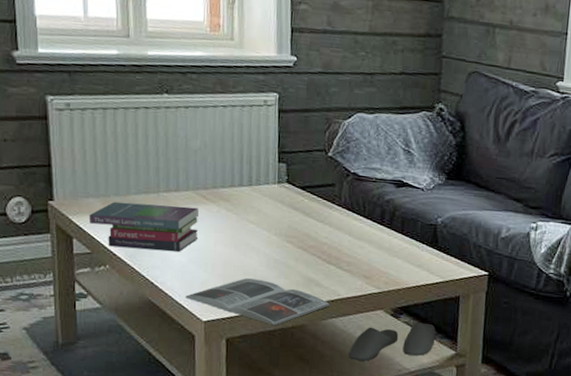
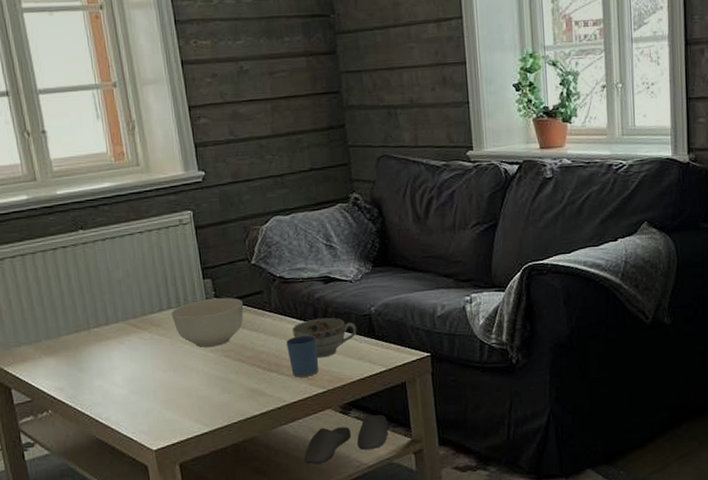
books: present [89,201,199,252] -> none [23,337,136,391]
magazine: present [185,278,330,326] -> none [132,398,277,443]
bowl: none [241,182,314,230] -> present [171,297,244,347]
mug: none [349,234,380,275] -> present [286,335,319,378]
teacup: none [357,220,421,259] -> present [291,317,357,358]

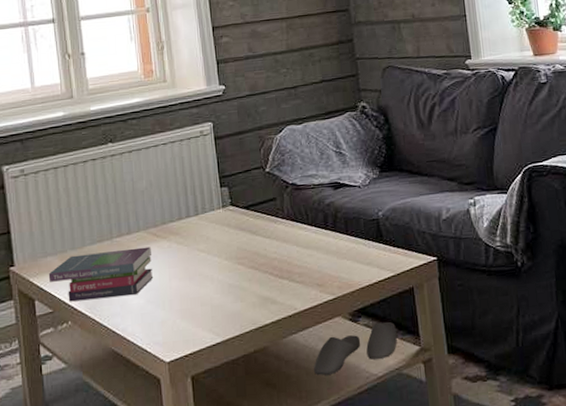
books: none [23,337,136,391] -> present [48,246,154,302]
bowl: present [171,297,244,347] -> none [189,205,258,255]
mug: present [286,335,319,378] -> none [297,241,329,284]
teacup: present [291,317,357,358] -> none [303,222,366,264]

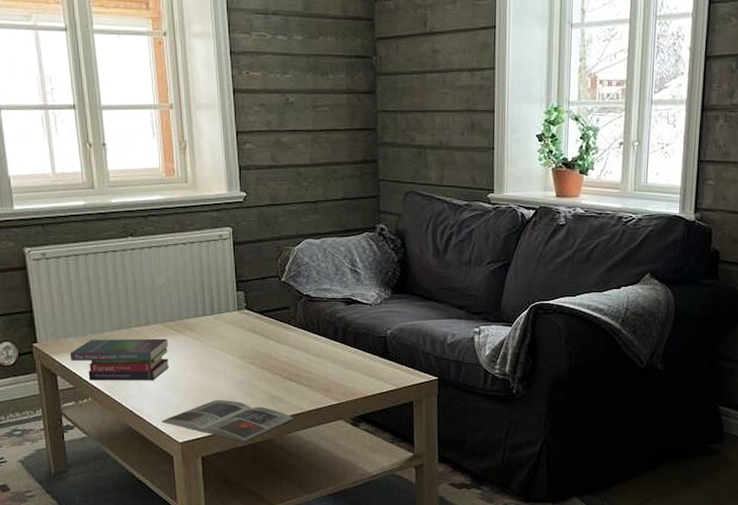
magazine: none [147,307,288,354] -> present [162,400,294,442]
slippers: present [313,321,398,376] -> none [314,429,394,468]

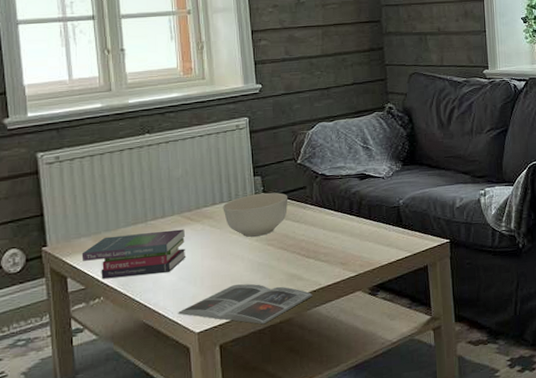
bowl: none [205,309,271,353] -> present [223,192,288,237]

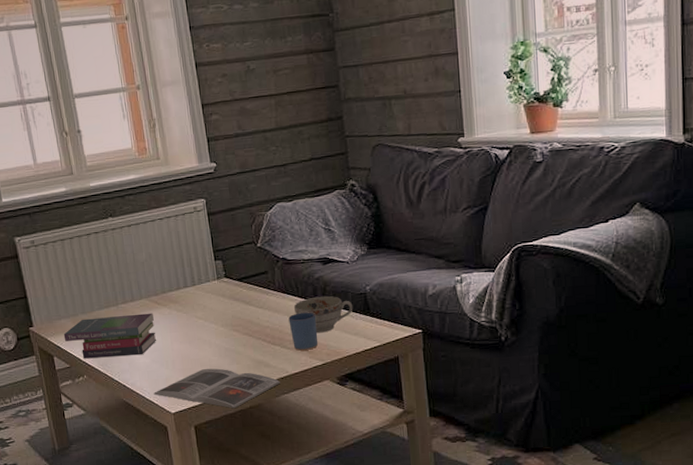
bowl: present [223,192,288,237] -> none [187,277,251,322]
mug: none [324,225,352,263] -> present [288,312,318,351]
teacup: none [329,209,387,245] -> present [293,295,353,333]

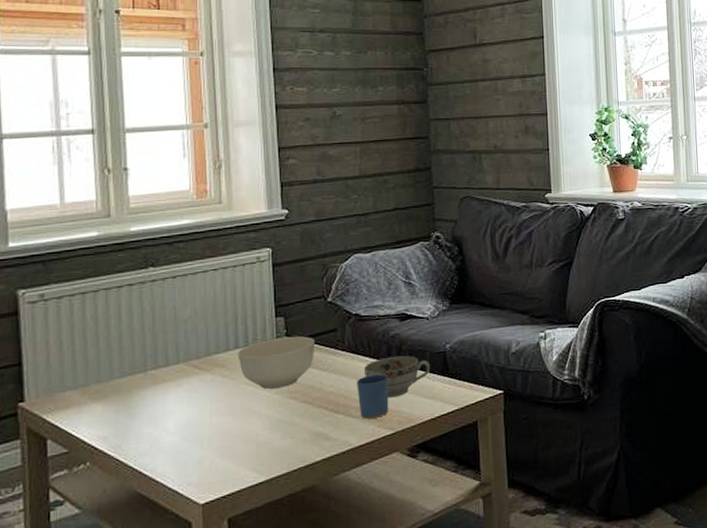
books: present [63,313,157,359] -> none [65,380,192,441]
magazine: present [154,368,280,409] -> none [179,444,341,494]
bowl: none [187,277,251,322] -> present [237,336,316,389]

